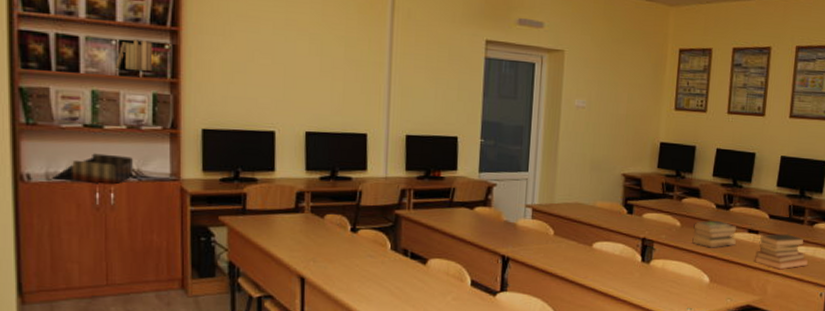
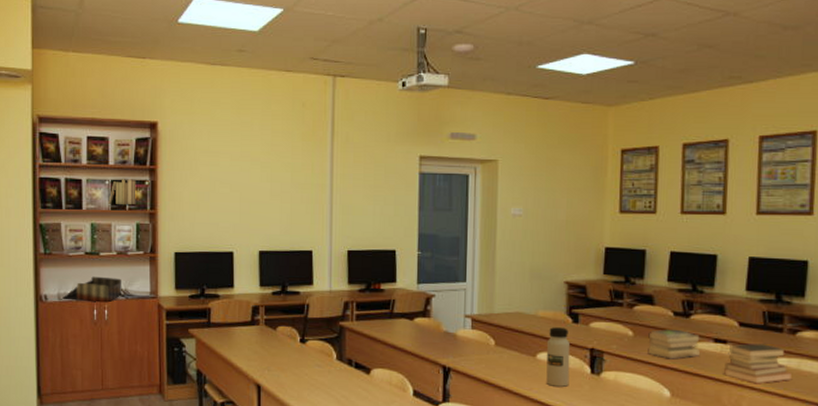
water bottle: none [600,218,625,275] -> present [546,327,571,387]

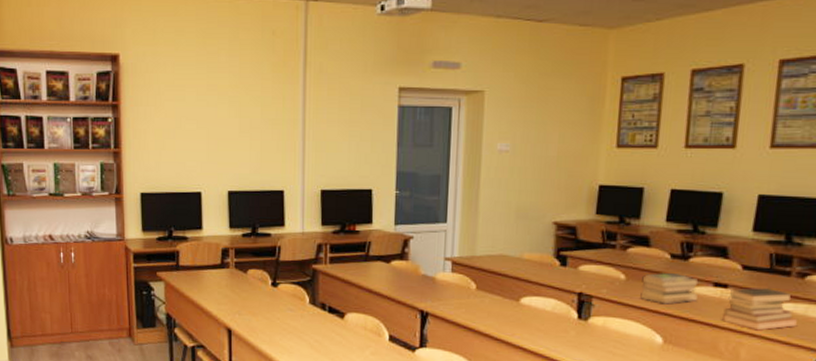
desk organizer: present [62,276,121,303] -> none [28,218,87,245]
books: present [108,179,136,206] -> none [71,116,100,144]
water bottle: present [546,327,571,387] -> none [529,270,557,333]

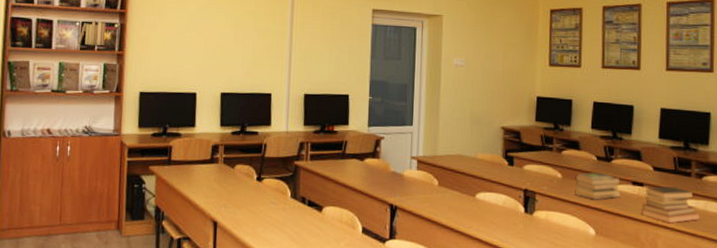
books: none [71,116,100,144] -> present [78,21,106,47]

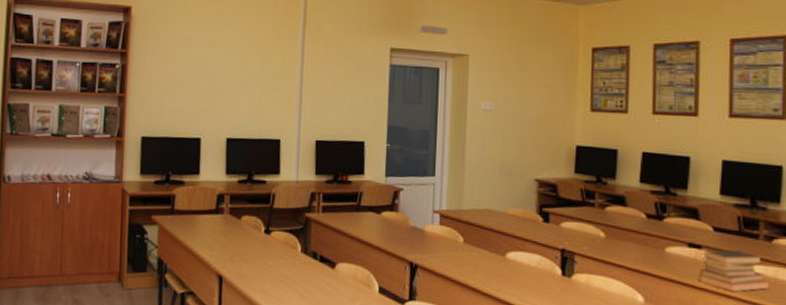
books: present [78,21,106,47] -> none [78,61,107,89]
books: present [575,172,620,200] -> none [620,231,674,263]

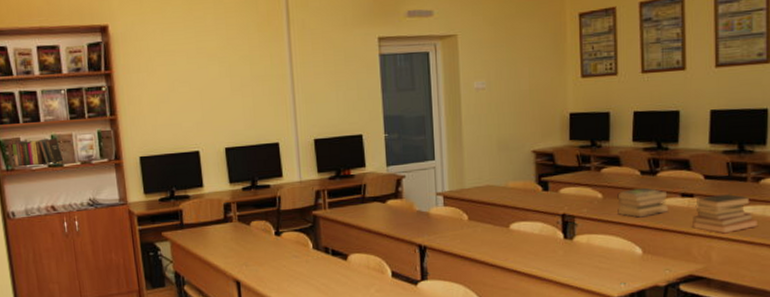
books: none [19,106,67,133] -> present [12,138,63,166]
books: none [620,231,674,263] -> present [617,187,668,218]

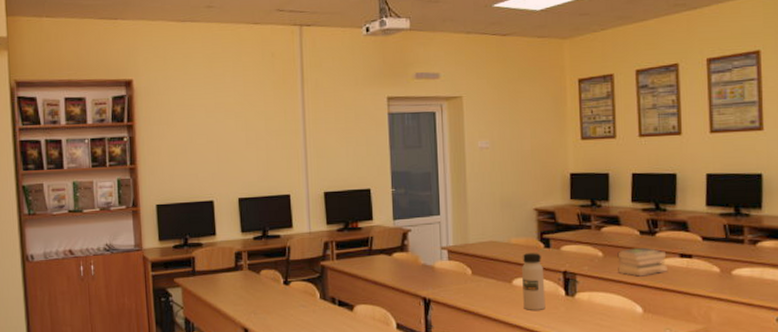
books: present [12,138,63,166] -> none [36,184,83,210]
water bottle: none [518,196,544,255] -> present [521,253,546,310]
books: present [693,194,759,234] -> none [692,256,757,295]

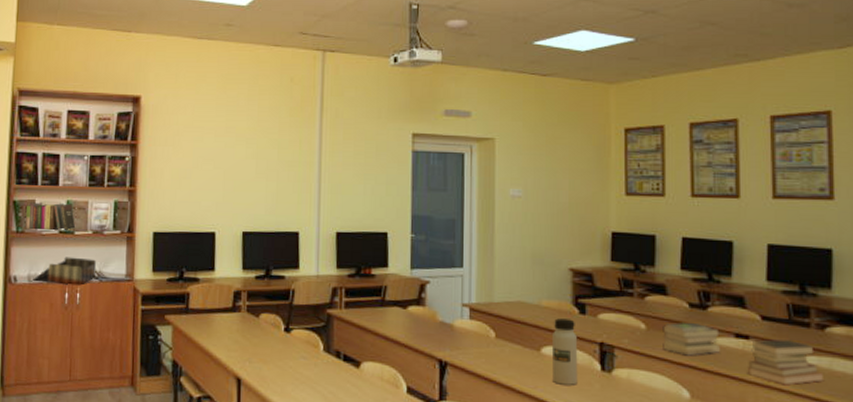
books: none [36,184,83,210] -> present [25,202,75,230]
desk organizer: none [48,233,106,259] -> present [33,257,96,286]
books: none [692,256,757,295] -> present [748,339,825,386]

